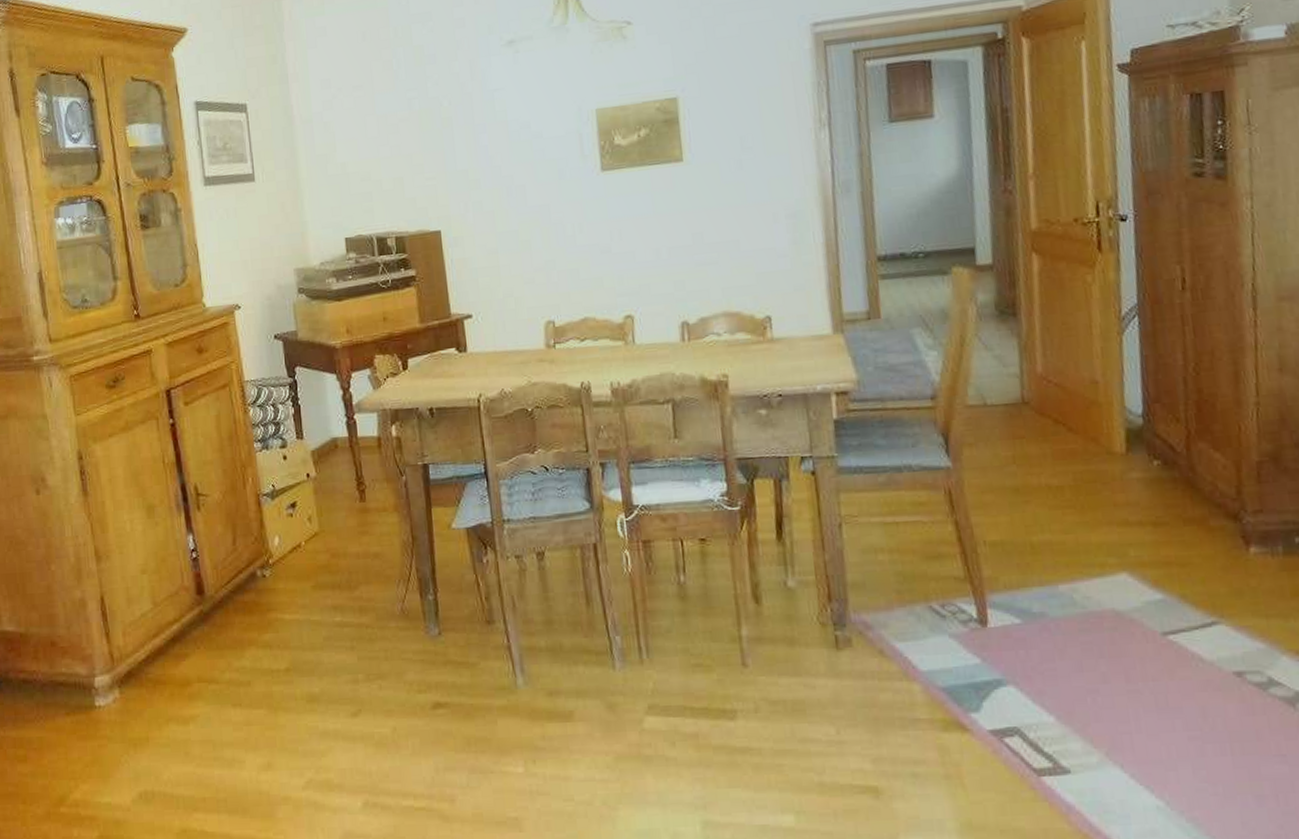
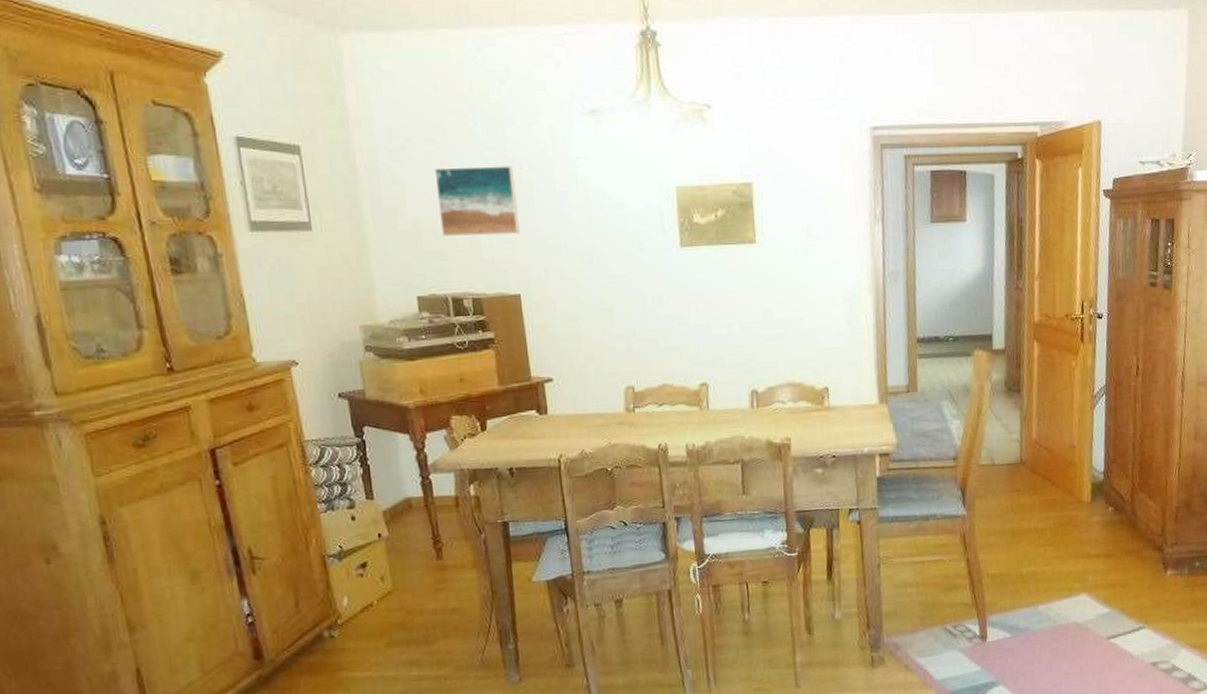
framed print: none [361,104,441,178] -> present [434,166,520,236]

